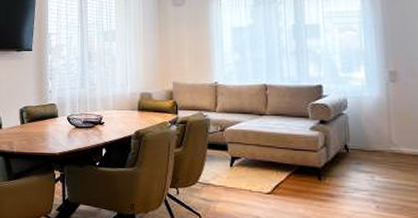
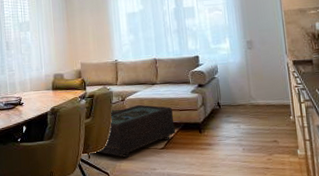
coffee table: none [186,137,287,200] -> present [96,104,175,158]

